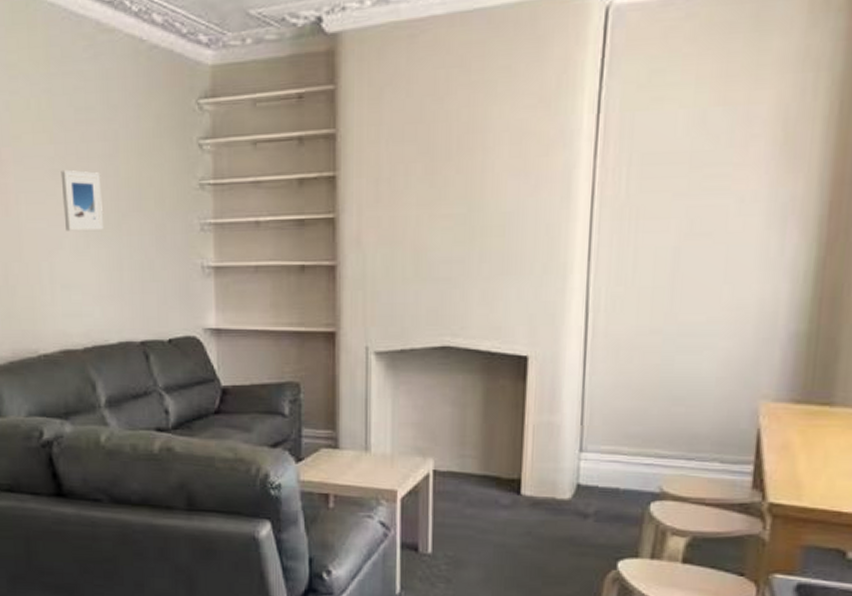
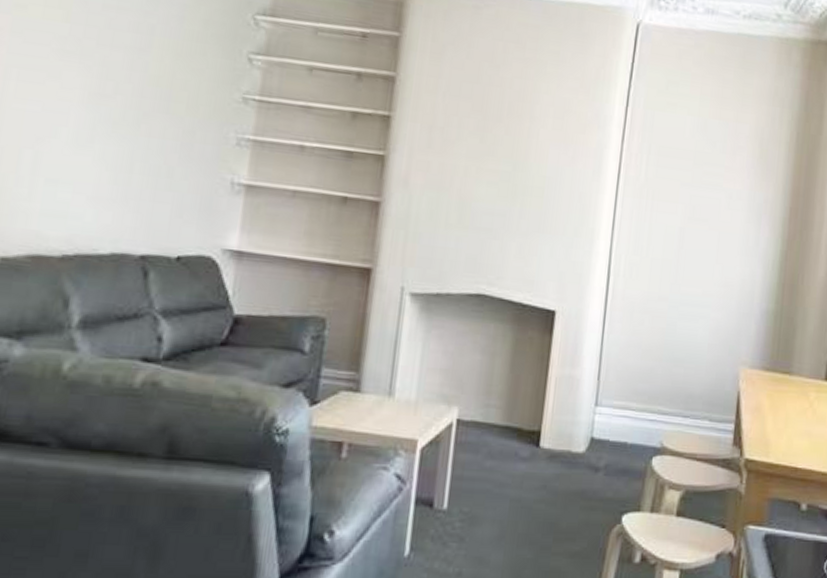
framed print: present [60,169,103,231] -> none [65,52,124,126]

